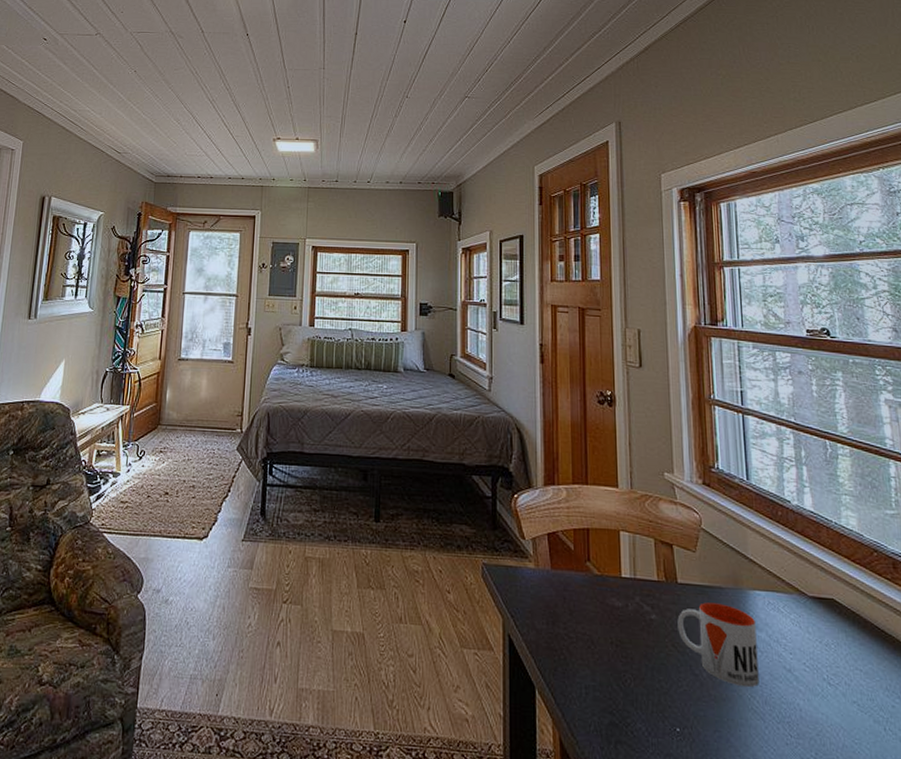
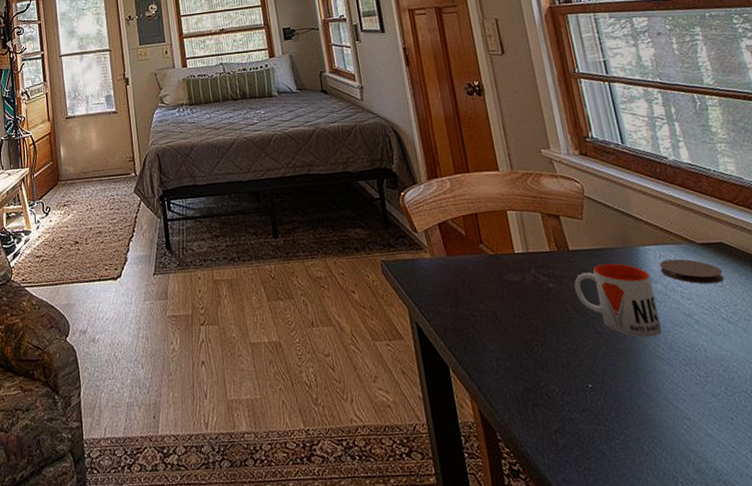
coaster: none [766,608,830,641] -> present [659,258,724,285]

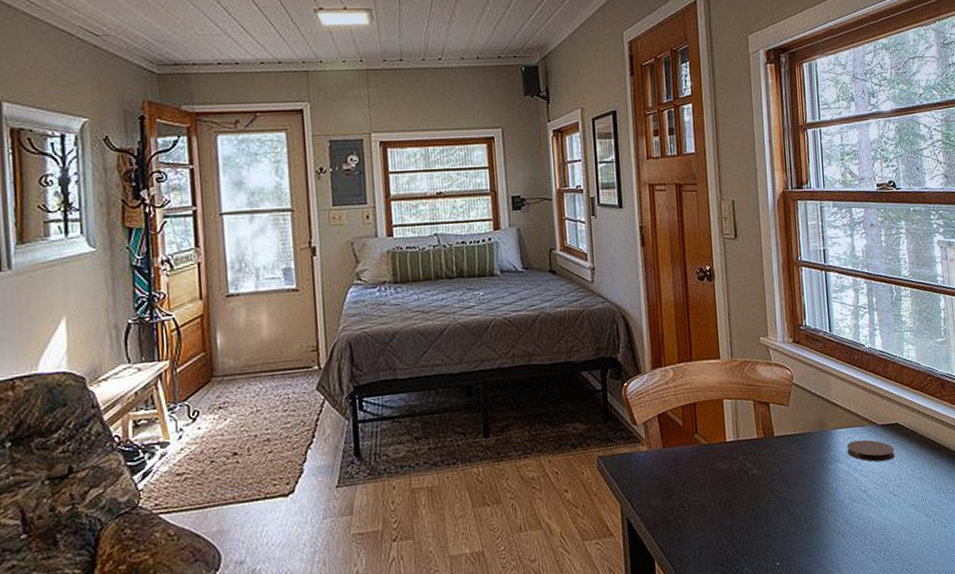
mug: present [574,263,662,338] -> none [775,446,841,515]

